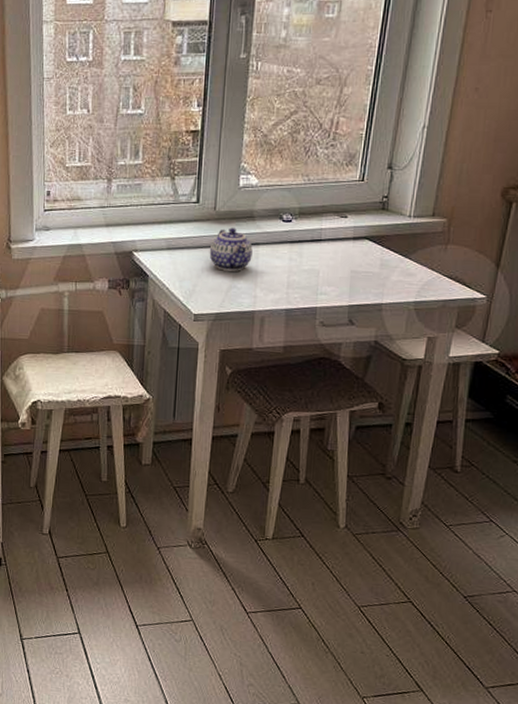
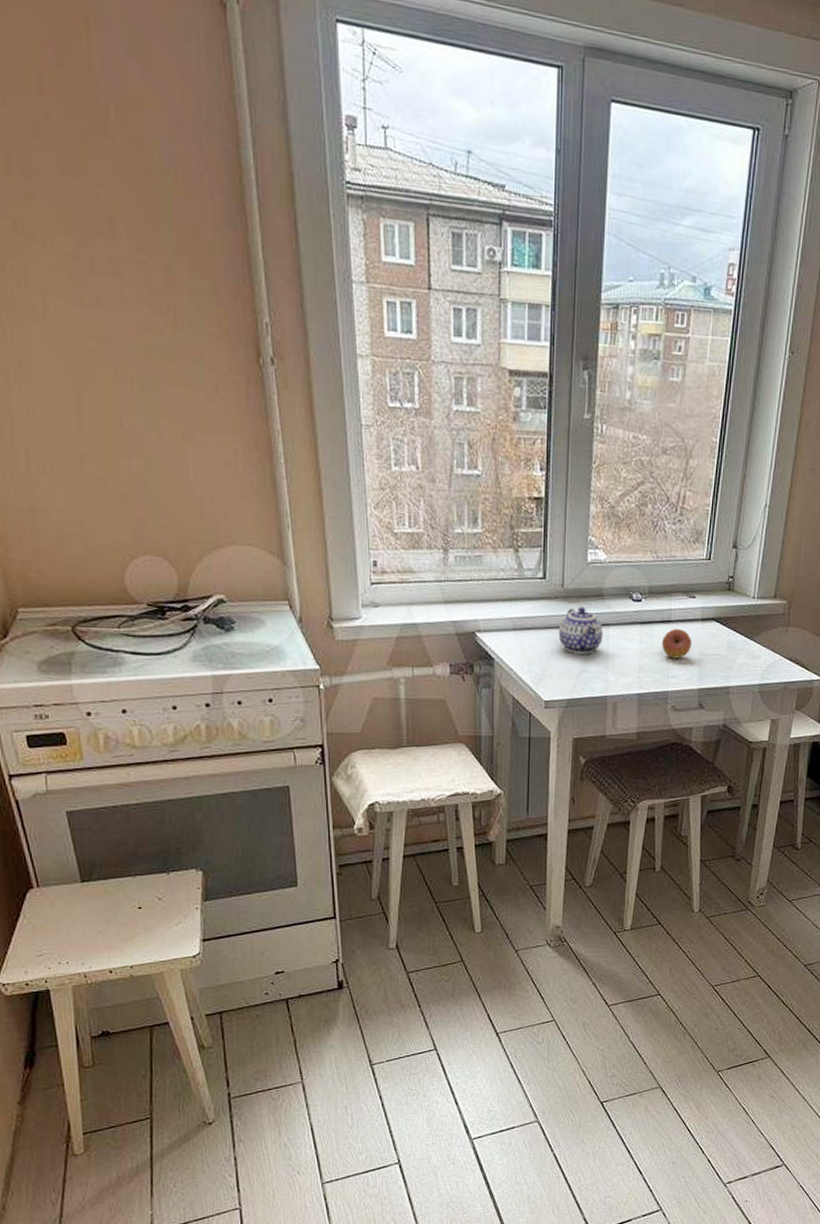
fruit: none [311,247,343,276] -> present [662,629,692,659]

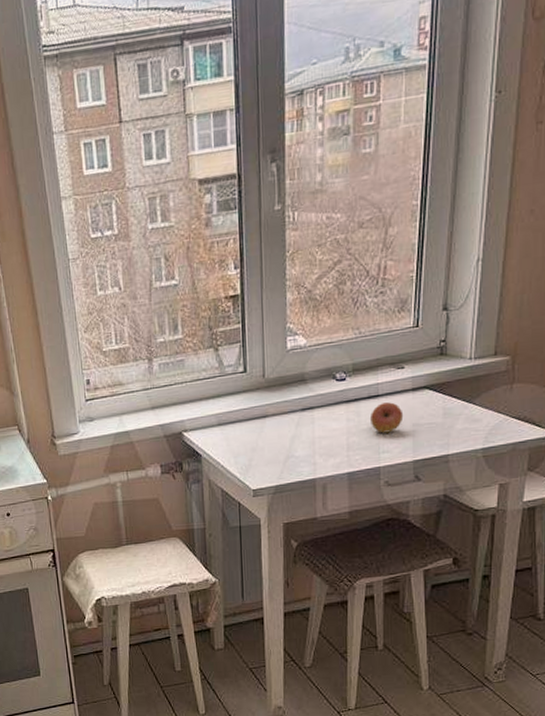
teapot: present [558,607,603,654] -> none [262,394,308,441]

